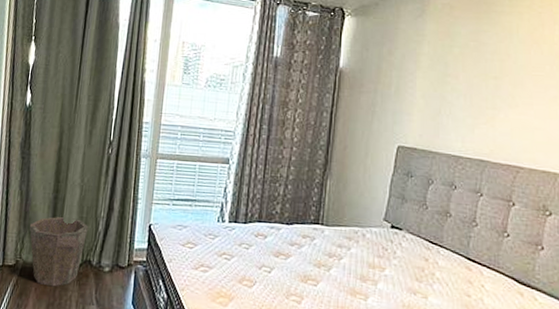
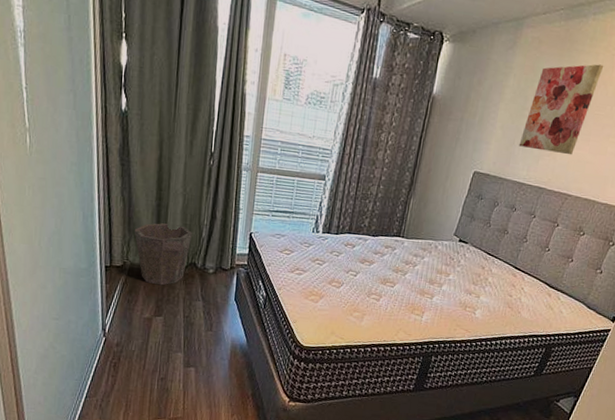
wall art: none [447,23,532,122] -> present [519,64,604,155]

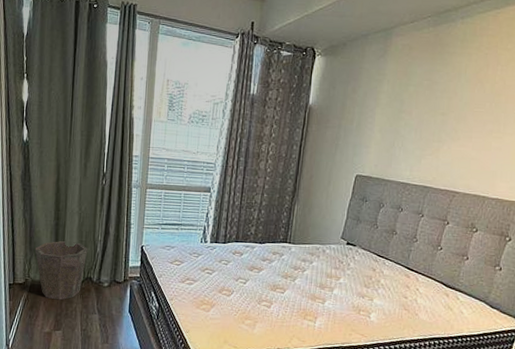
wall art: present [519,64,604,155] -> none [399,64,478,153]

